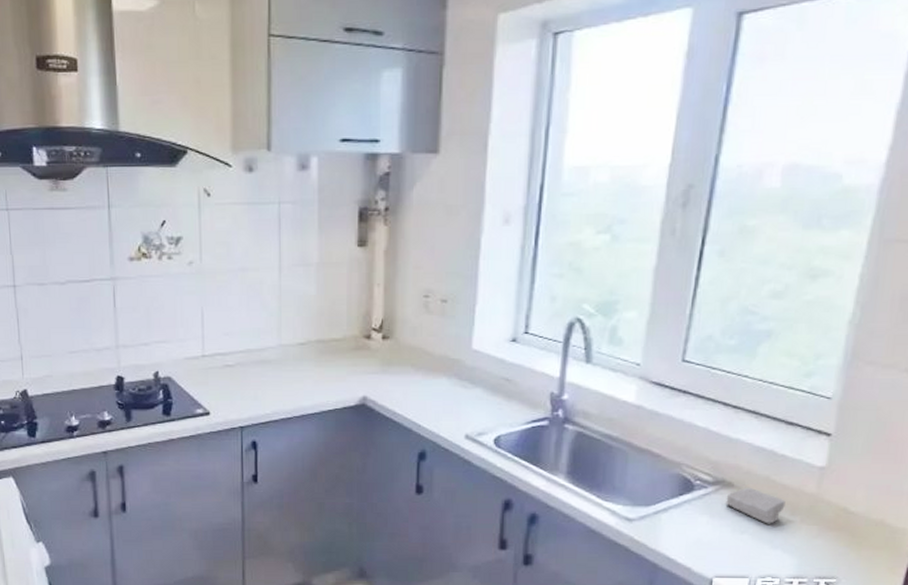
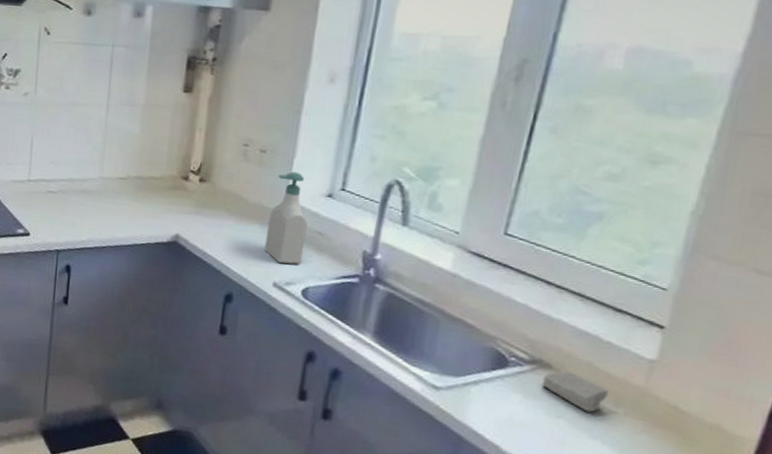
soap bottle: none [453,319,494,415] -> present [264,172,307,265]

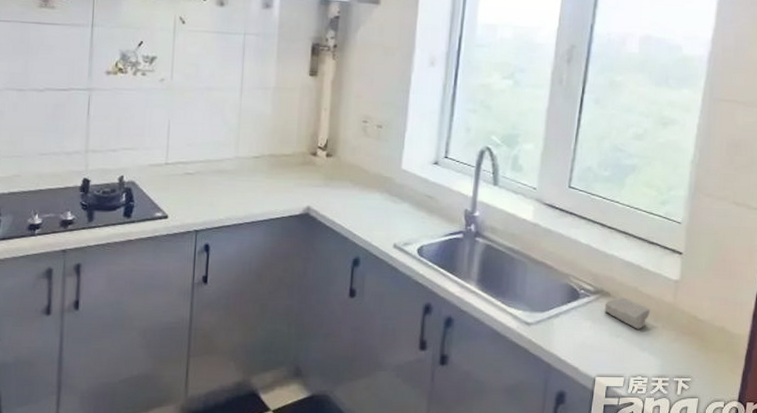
soap bottle: present [264,172,307,265] -> none [384,143,419,227]

